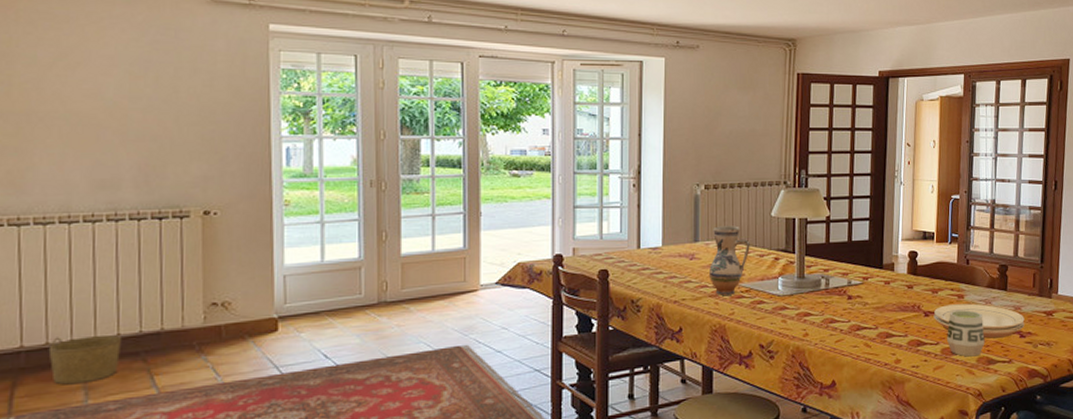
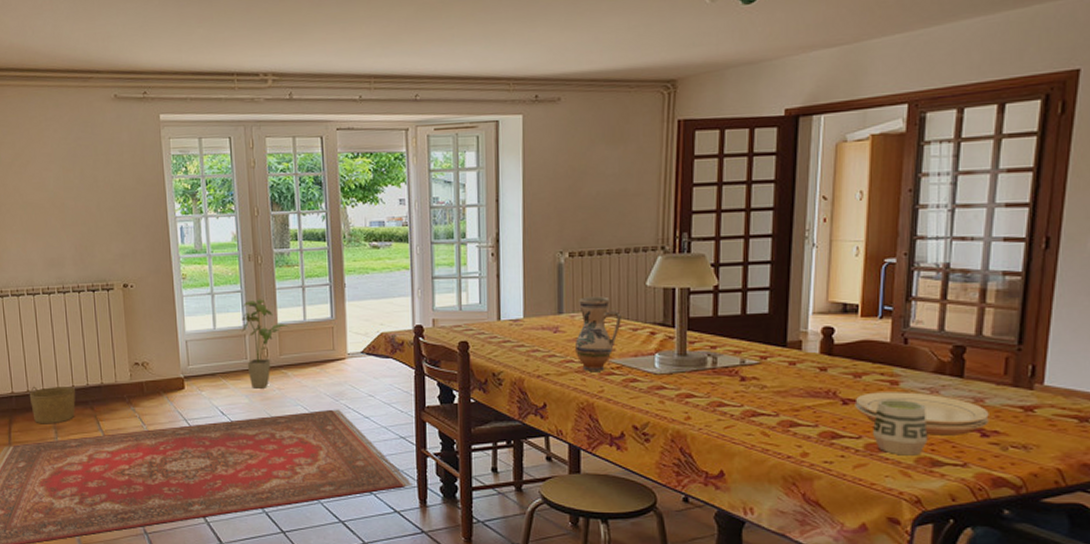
house plant: none [356,228,414,327] -> present [241,299,289,389]

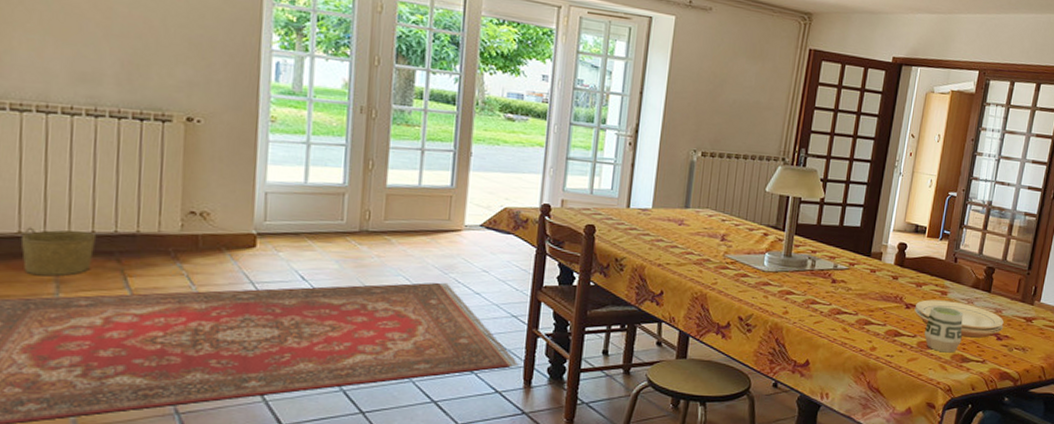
house plant: present [241,299,289,389] -> none [340,156,400,255]
pitcher: present [575,296,621,373] -> none [696,195,741,266]

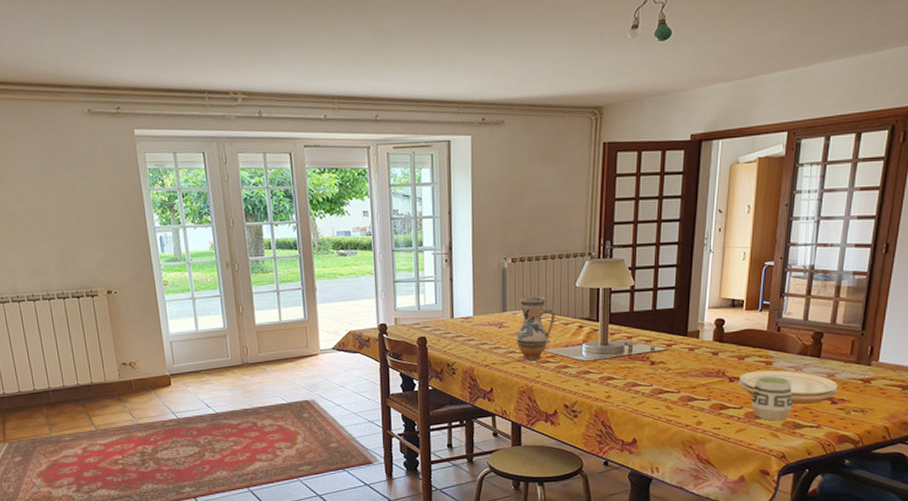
basket: present [20,227,97,277] -> none [20,386,67,422]
pitcher: none [696,195,741,266] -> present [517,296,555,361]

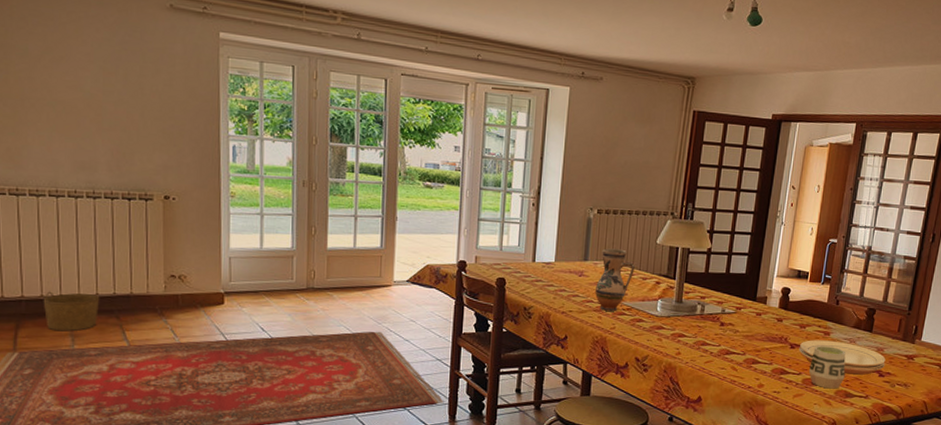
basket: none [20,386,67,422] -> present [43,291,100,332]

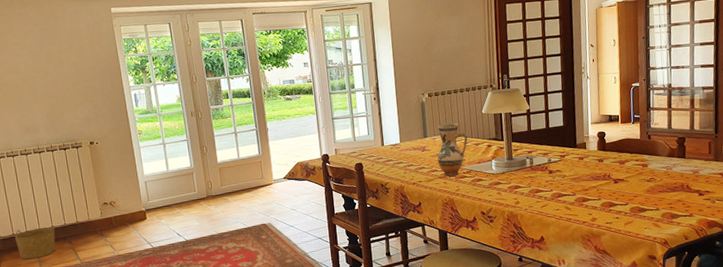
plate: present [798,340,886,375] -> none [622,170,703,198]
cup: present [809,345,846,389] -> none [634,176,668,214]

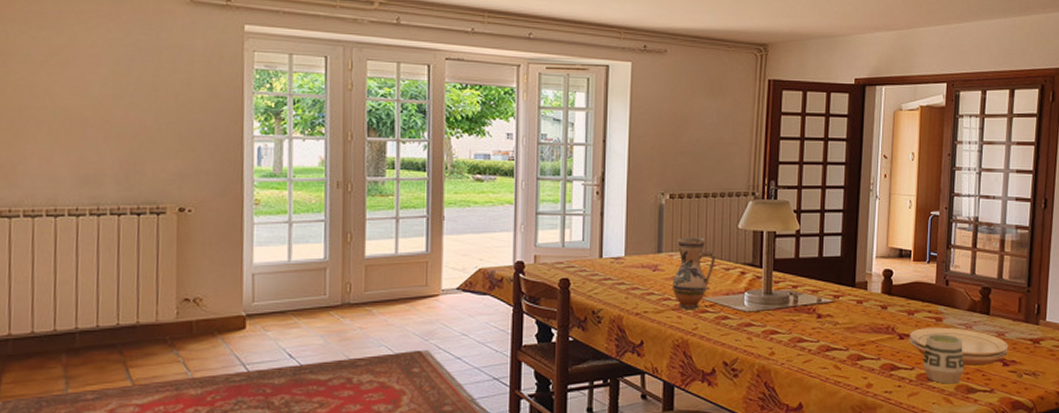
basket: present [14,227,56,260] -> none [33,326,101,374]
plate: none [622,170,703,198] -> present [909,327,1009,366]
cup: none [634,176,668,214] -> present [923,333,965,384]

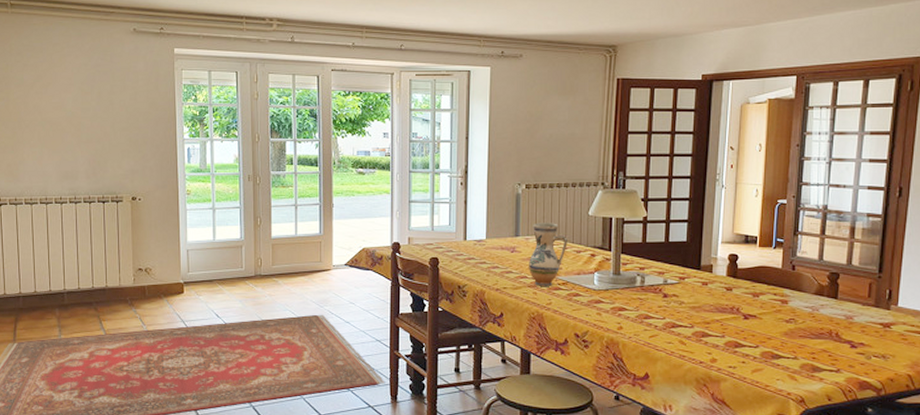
plate: present [909,327,1009,366] -> none [753,309,857,346]
cup: present [923,333,965,384] -> none [768,314,810,363]

